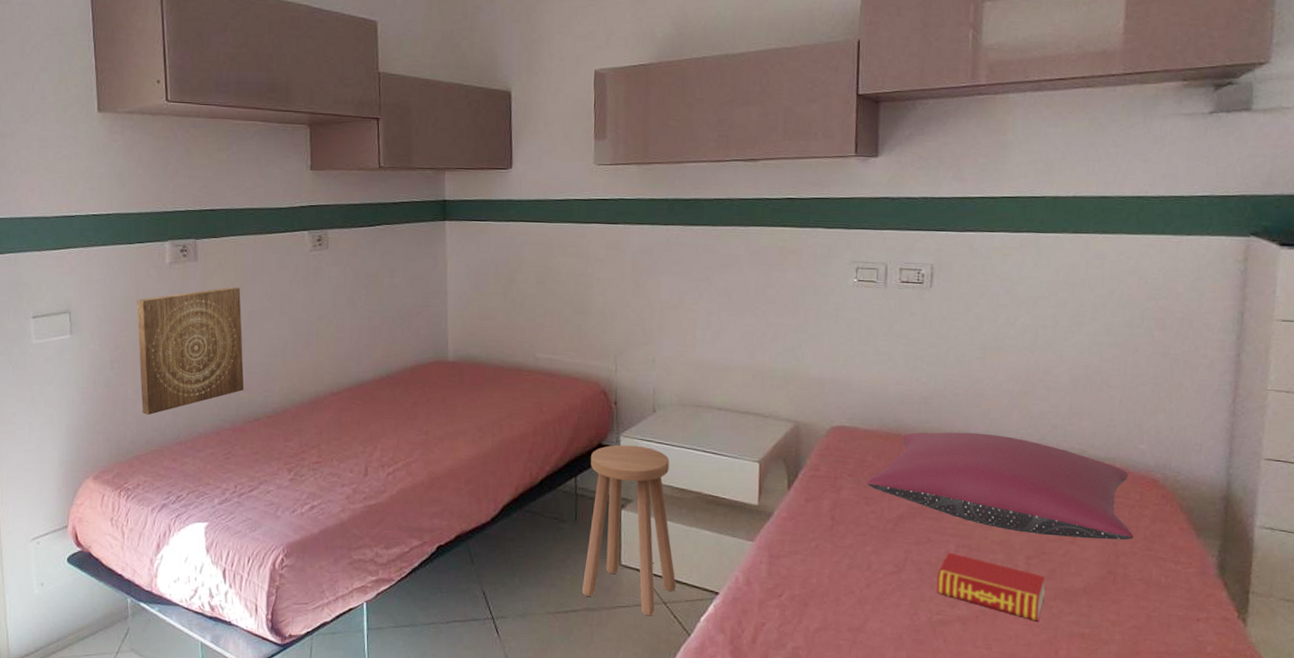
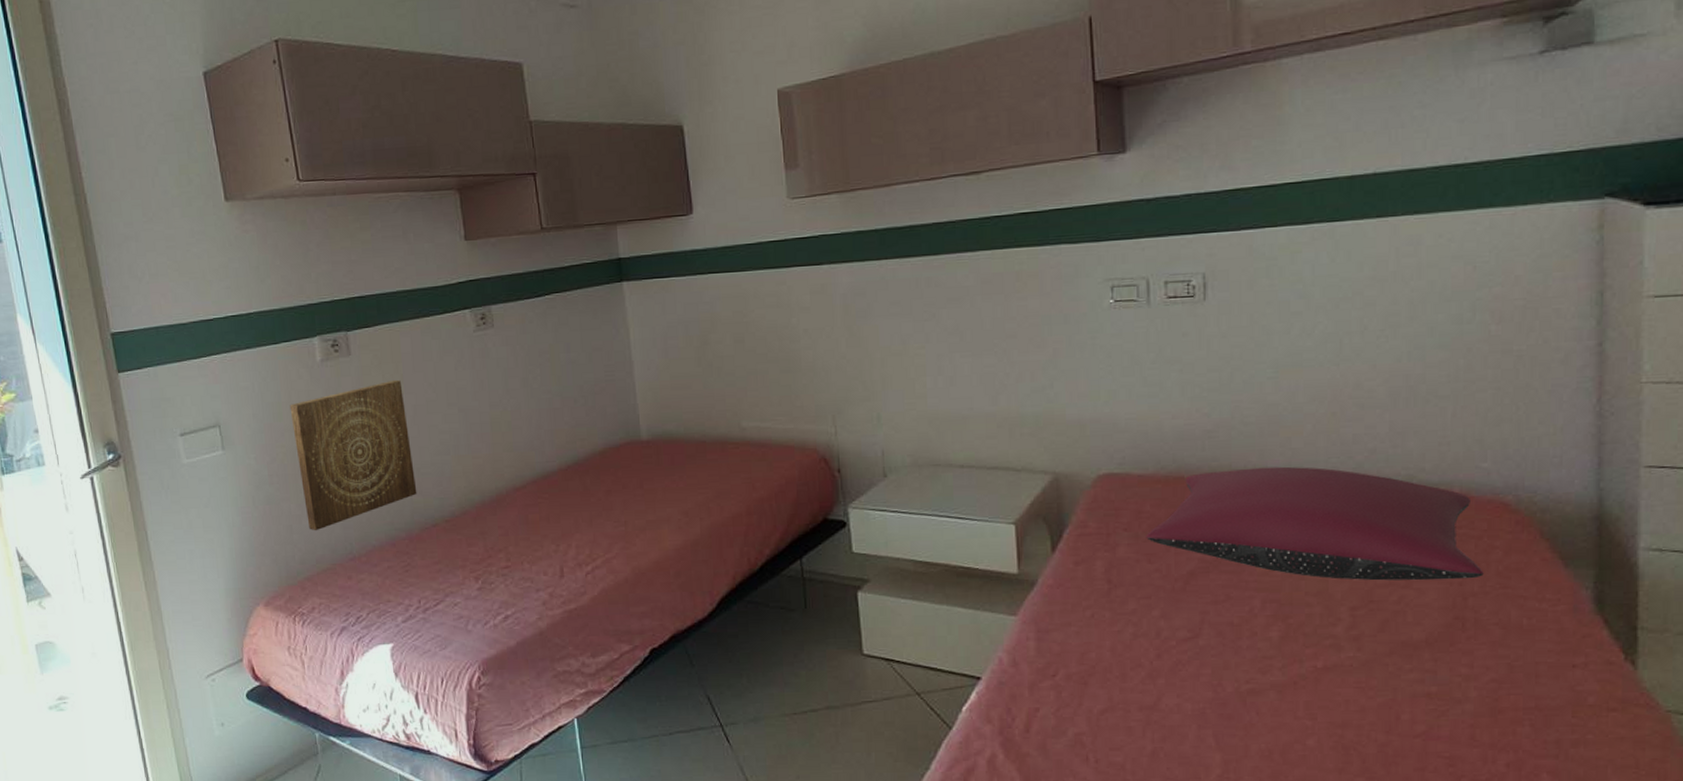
stool: present [582,445,676,616] -> none [816,517,929,710]
book: present [936,552,1046,621] -> none [1241,610,1377,683]

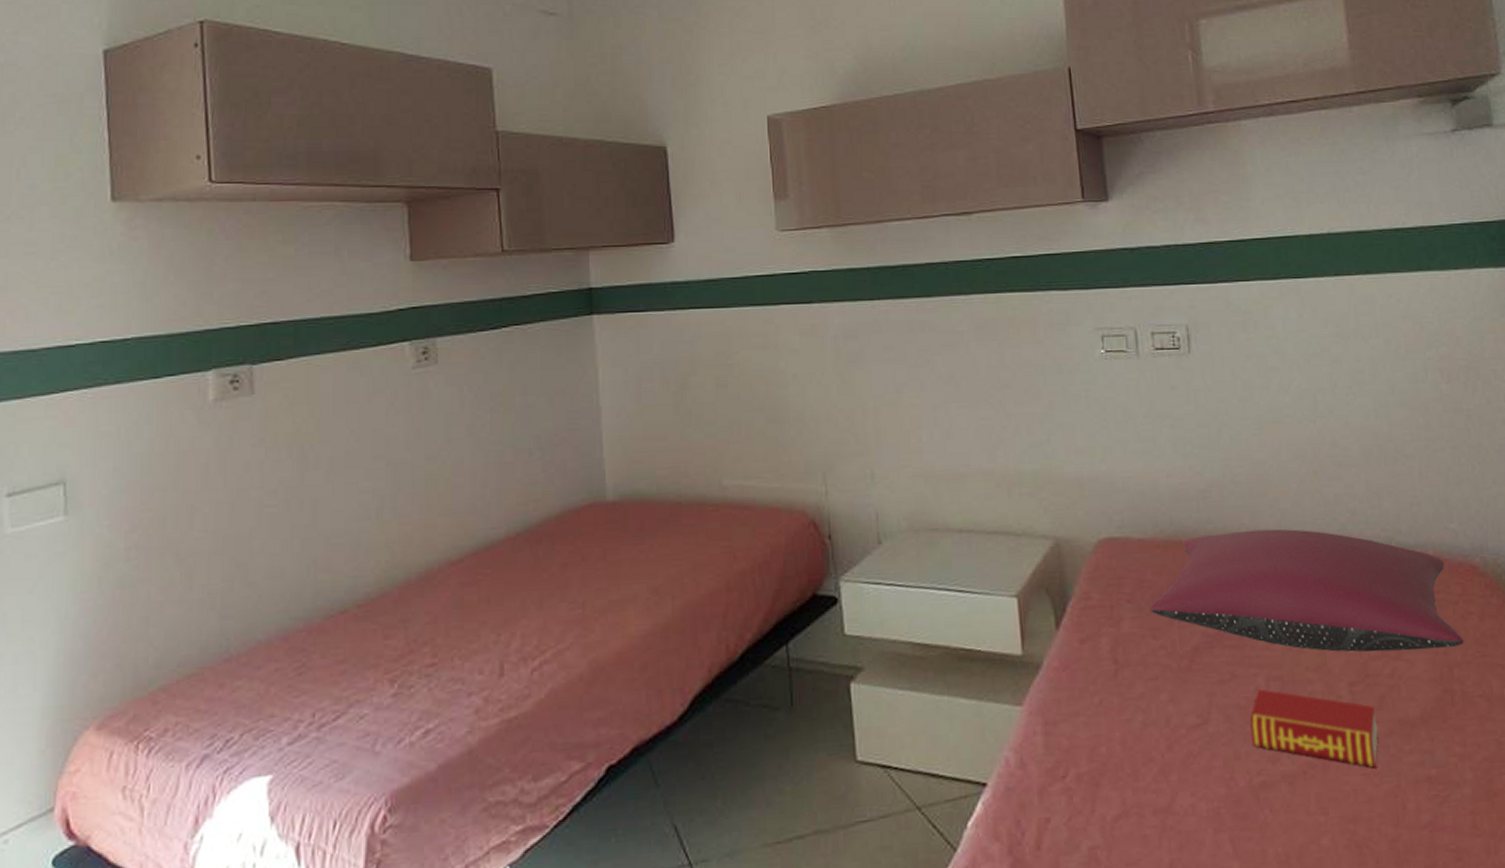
wall art: present [289,380,417,531] -> none [165,426,324,623]
book: none [1241,610,1377,683] -> present [1249,689,1378,768]

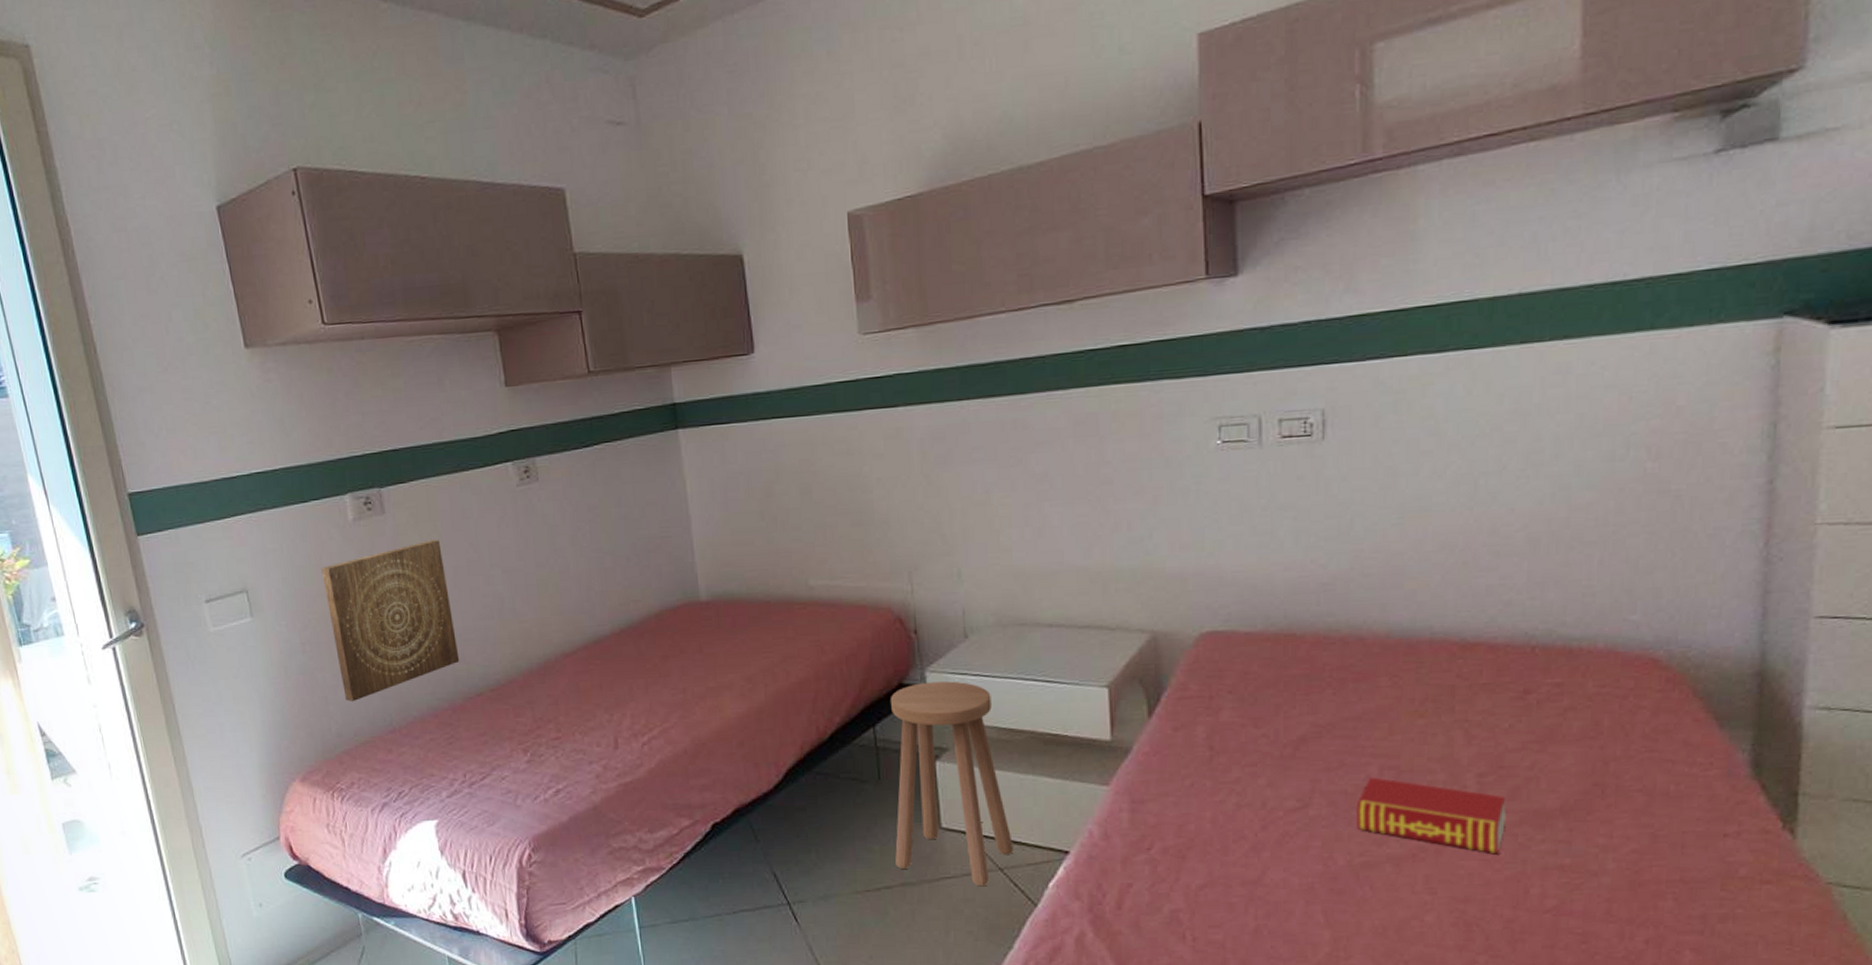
wall art: none [165,426,324,623] -> present [321,540,460,702]
stool: none [805,591,931,831] -> present [891,681,1013,887]
pillow: present [1149,528,1464,653] -> none [1253,621,1628,745]

